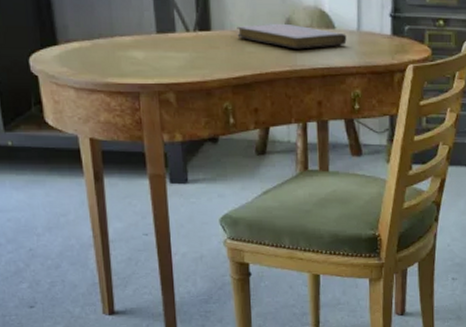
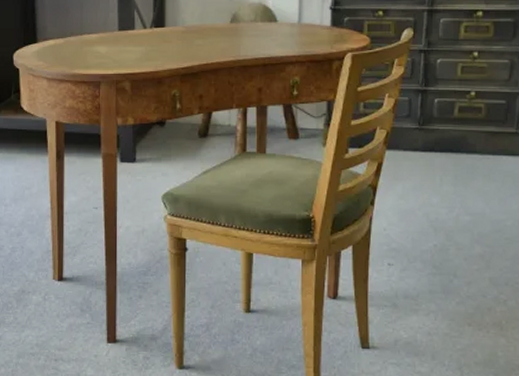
notebook: present [237,23,347,49] -> none [188,18,288,41]

